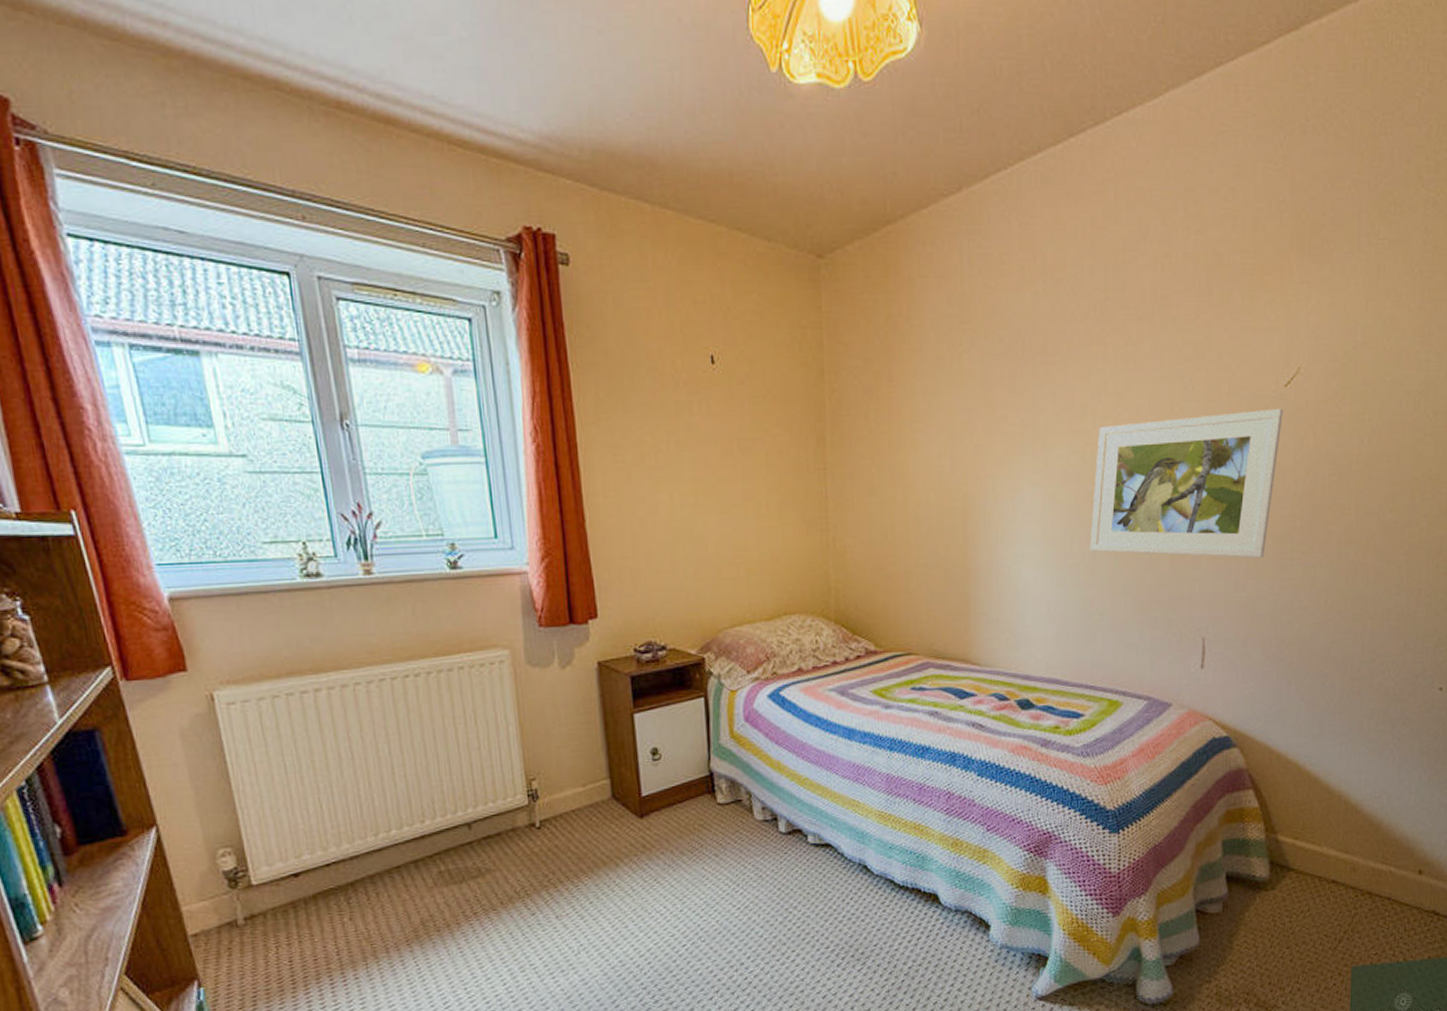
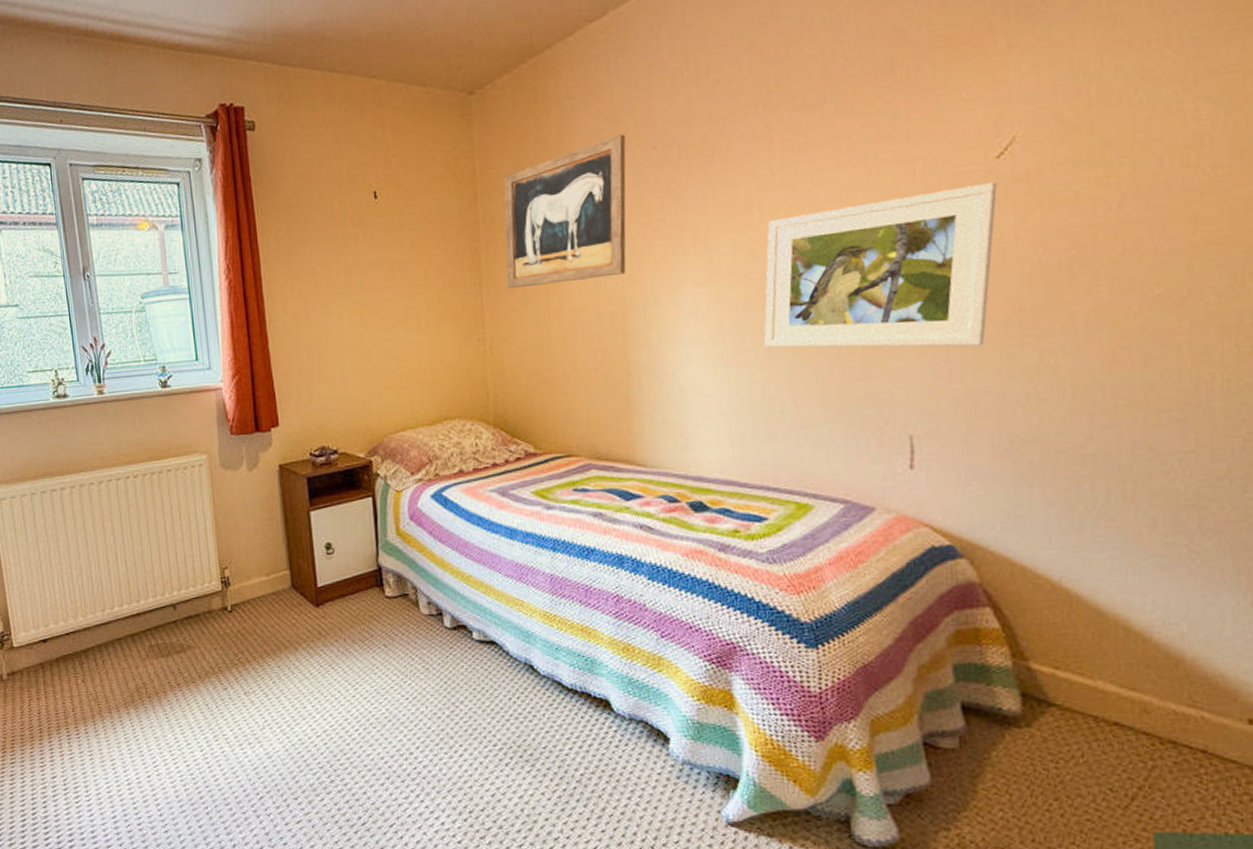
wall art: none [852,322,974,478] -> present [503,134,626,289]

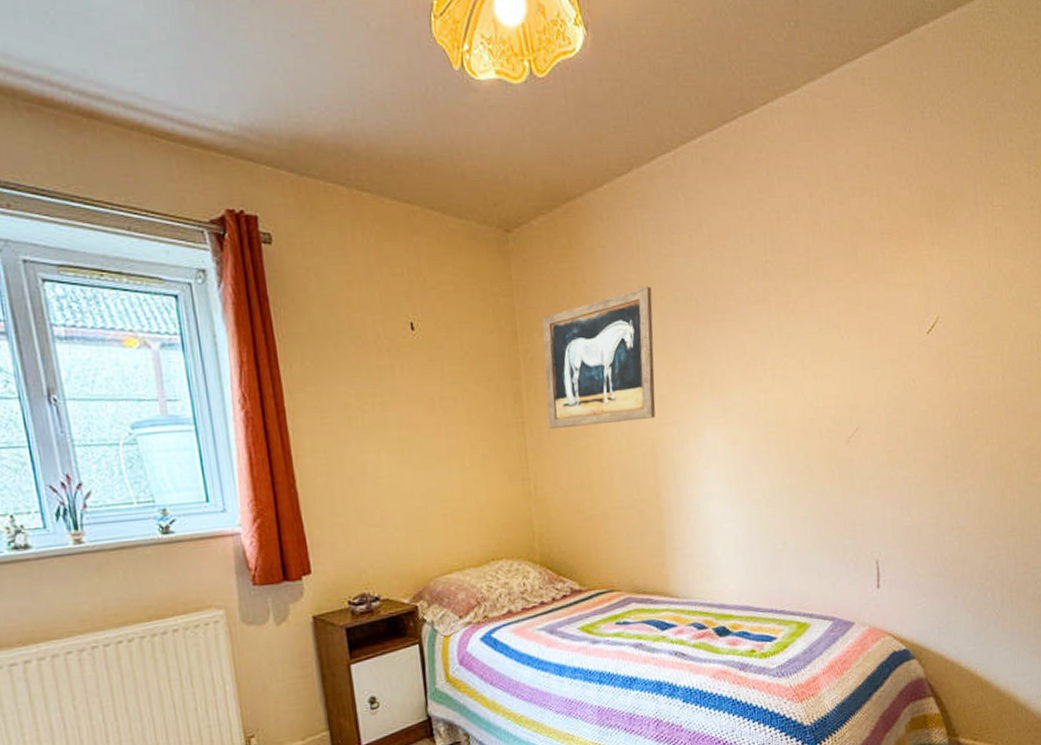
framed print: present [763,182,997,348] -> none [769,353,928,488]

